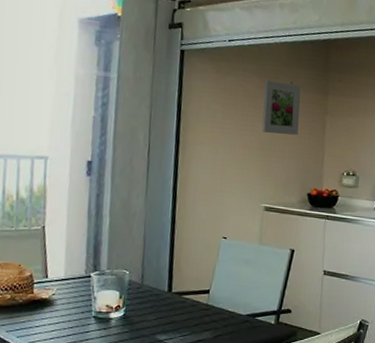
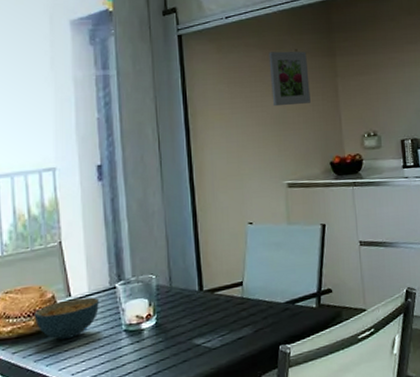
cereal bowl: none [11,280,74,317] -> present [34,297,99,340]

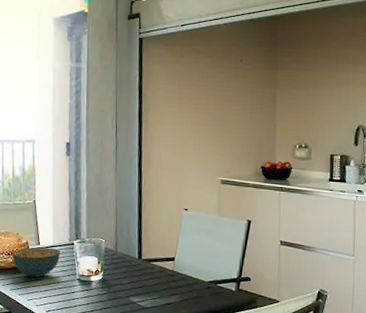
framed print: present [268,51,311,107] -> none [215,60,251,111]

